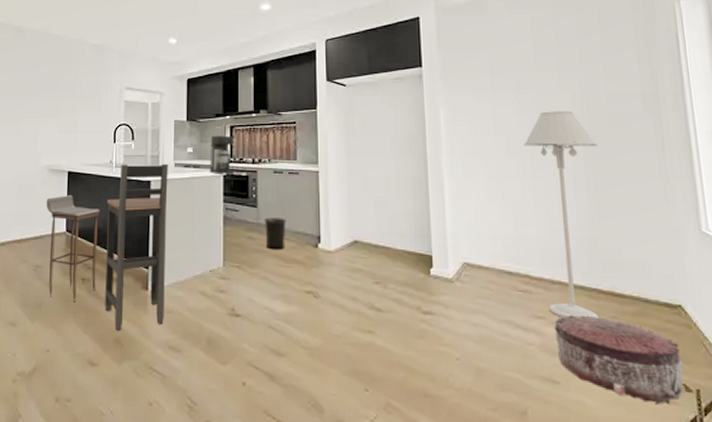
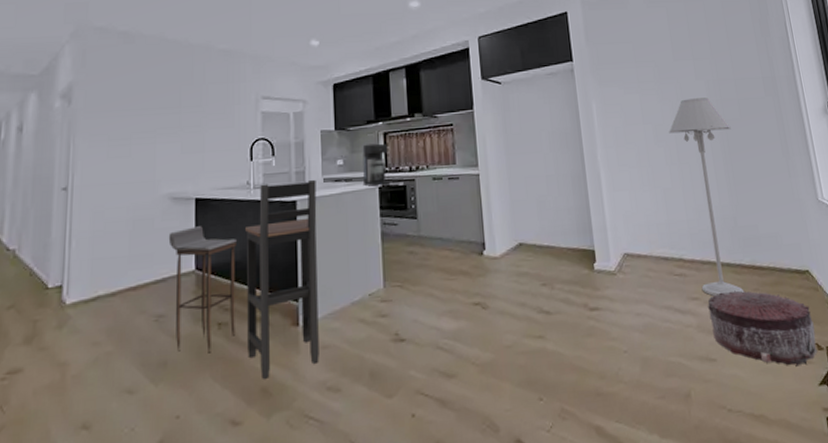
waste bin: present [264,217,286,250] -> none [425,227,449,263]

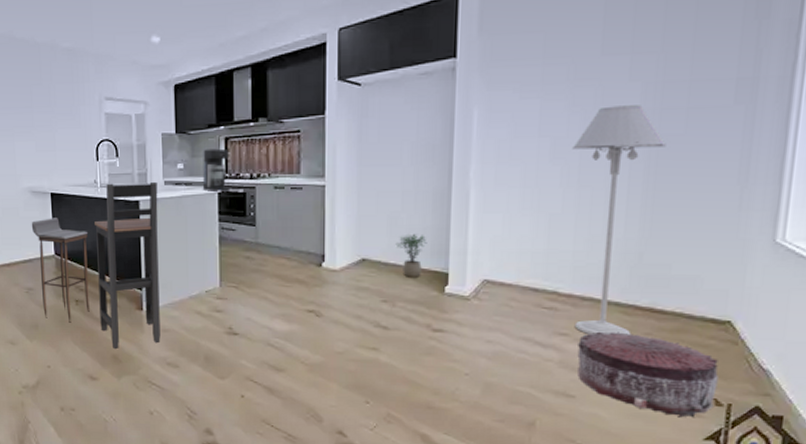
potted plant: none [546,214,572,259] -> present [395,233,426,279]

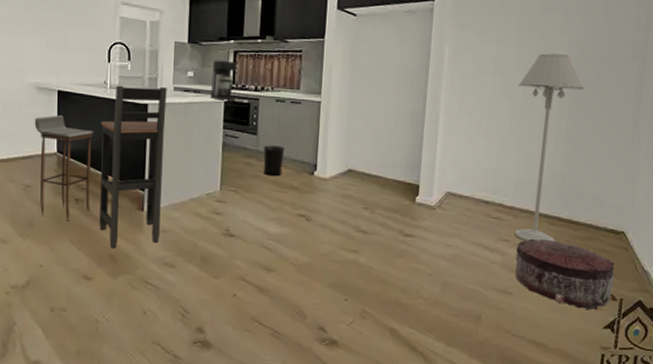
waste bin: none [263,236,287,270] -> present [263,145,285,177]
potted plant: present [395,233,426,279] -> none [377,149,403,189]

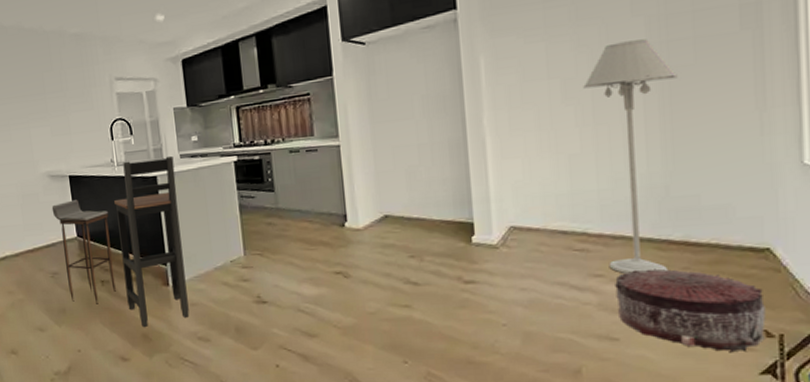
coffee maker: present [209,60,237,101] -> none [215,117,246,162]
waste bin: present [263,145,285,177] -> none [283,199,309,234]

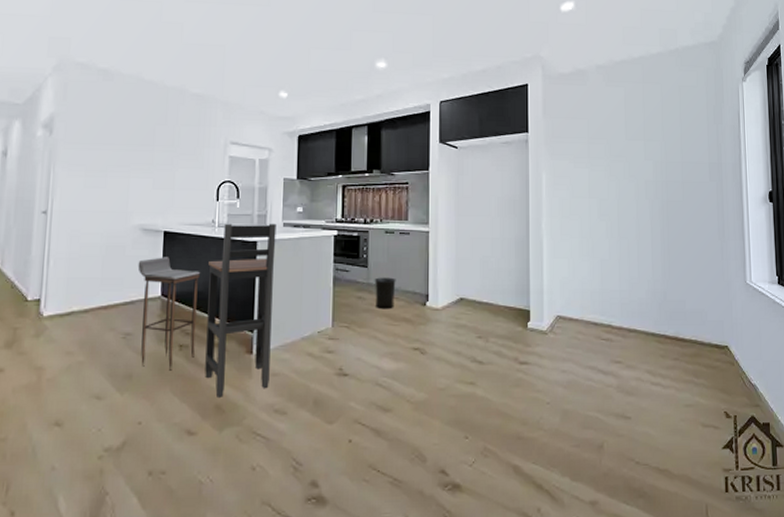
waste bin: none [283,199,309,234] -> present [374,277,396,309]
floor lamp: present [583,39,678,273] -> none [613,177,672,361]
pouf: present [615,268,766,353] -> none [629,358,726,431]

